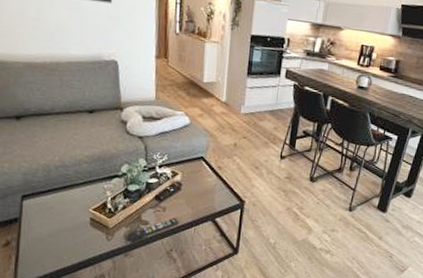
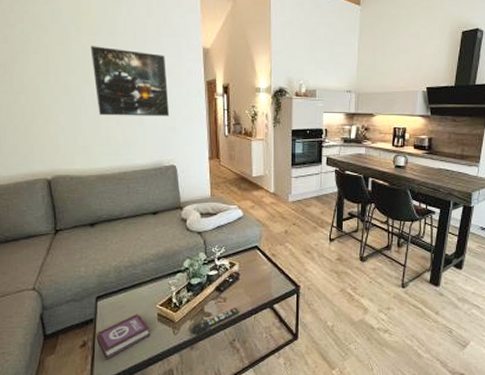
book: none [21,216,82,261] -> present [96,313,151,360]

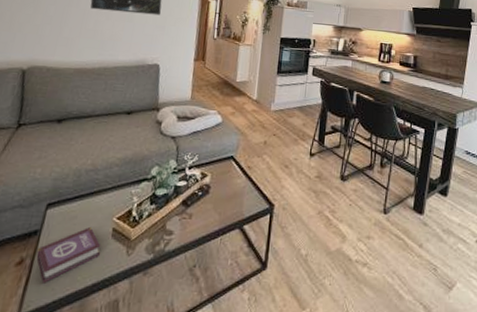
remote control: present [191,307,239,336] -> none [148,226,205,258]

